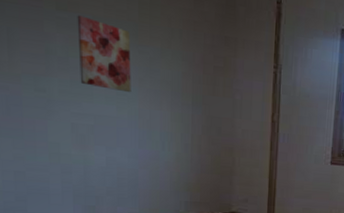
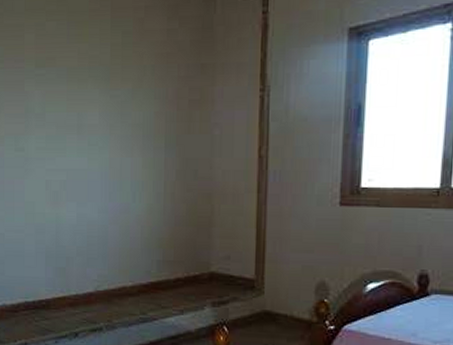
wall art: present [77,15,131,93] -> none [53,69,103,142]

